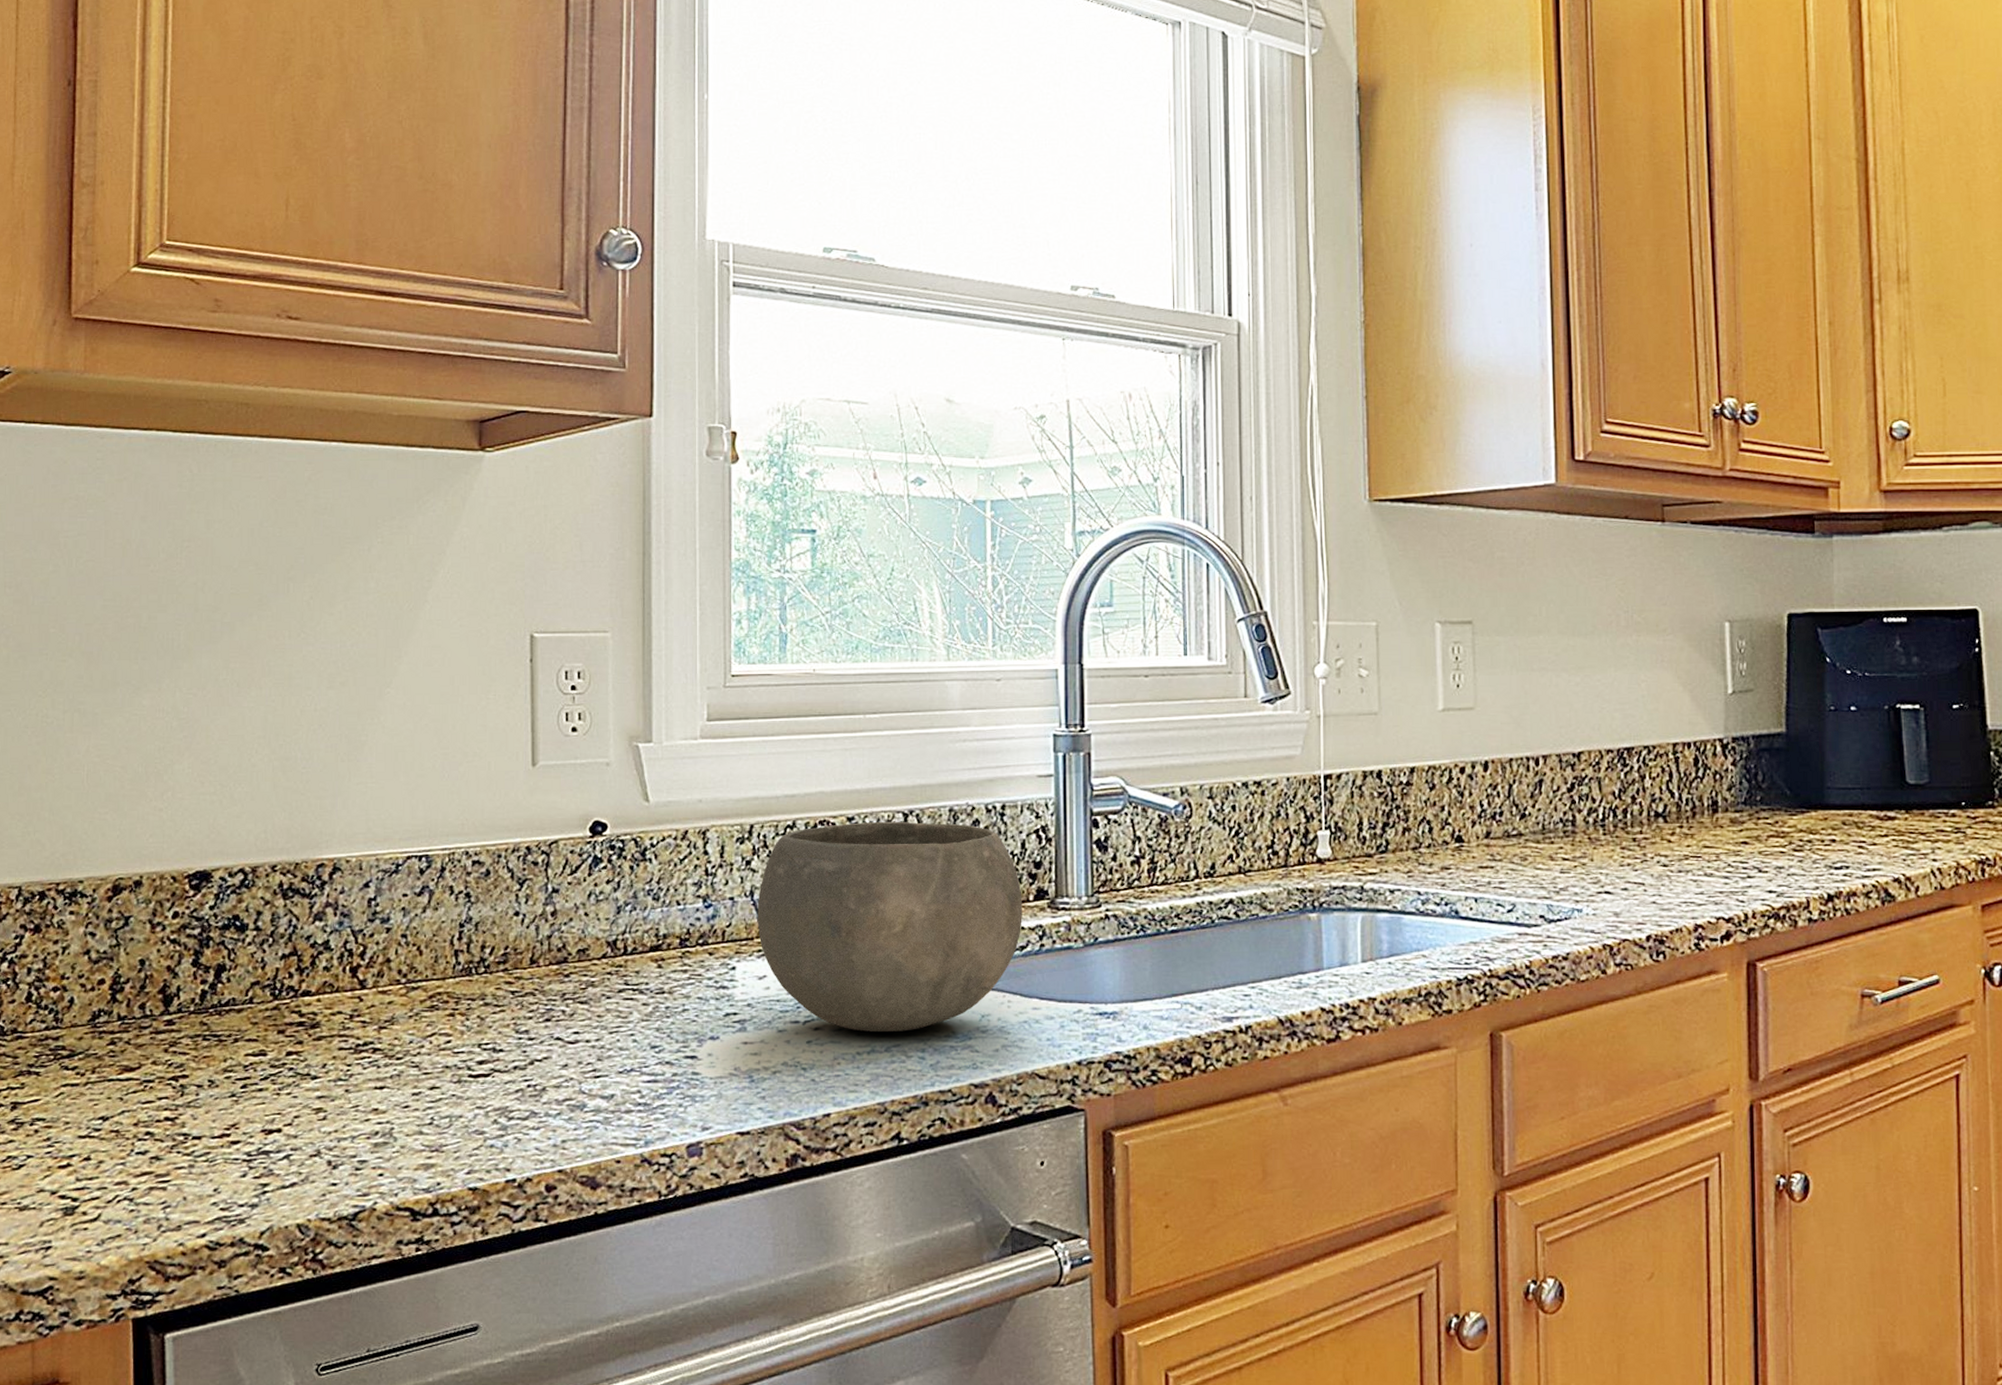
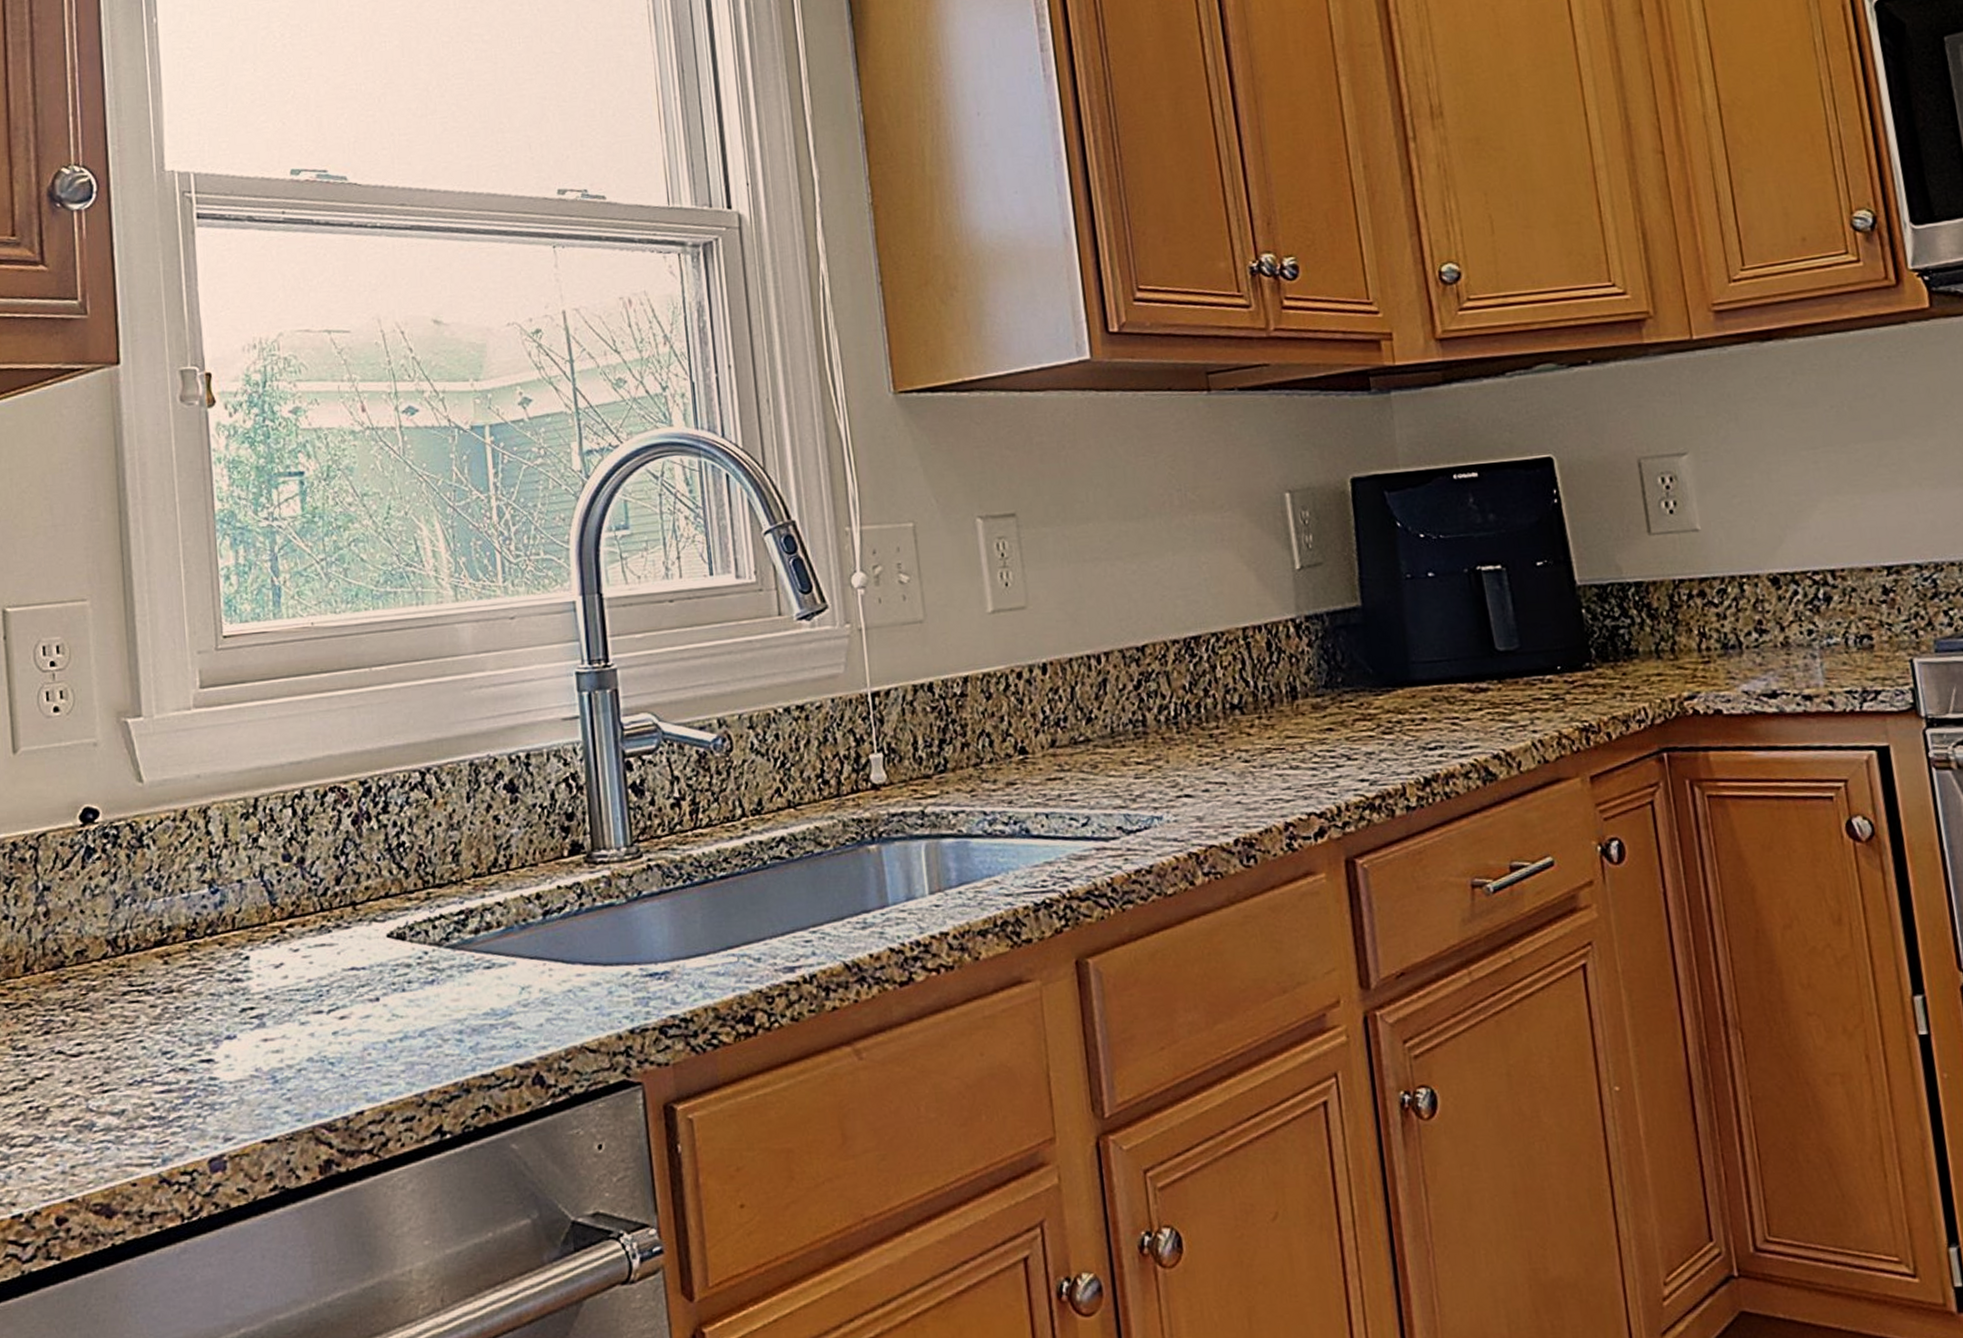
bowl: present [757,821,1022,1033] -> none [268,778,558,1017]

